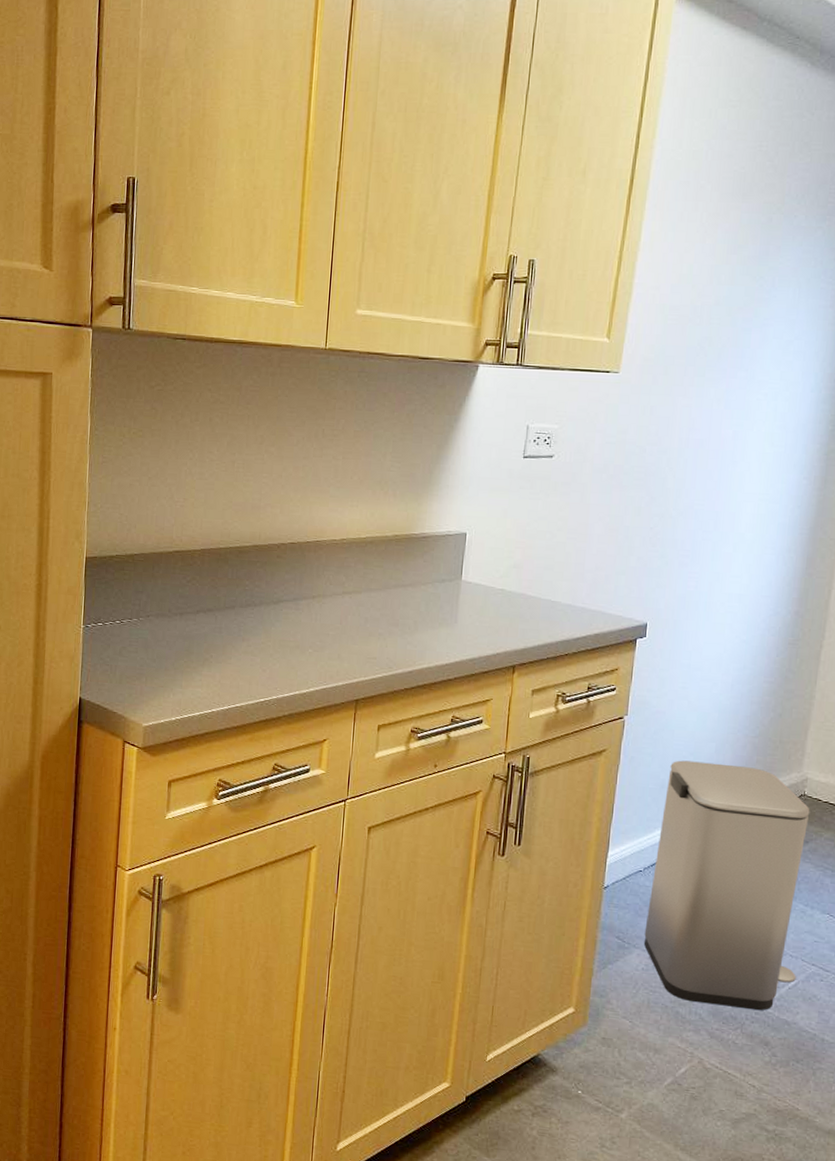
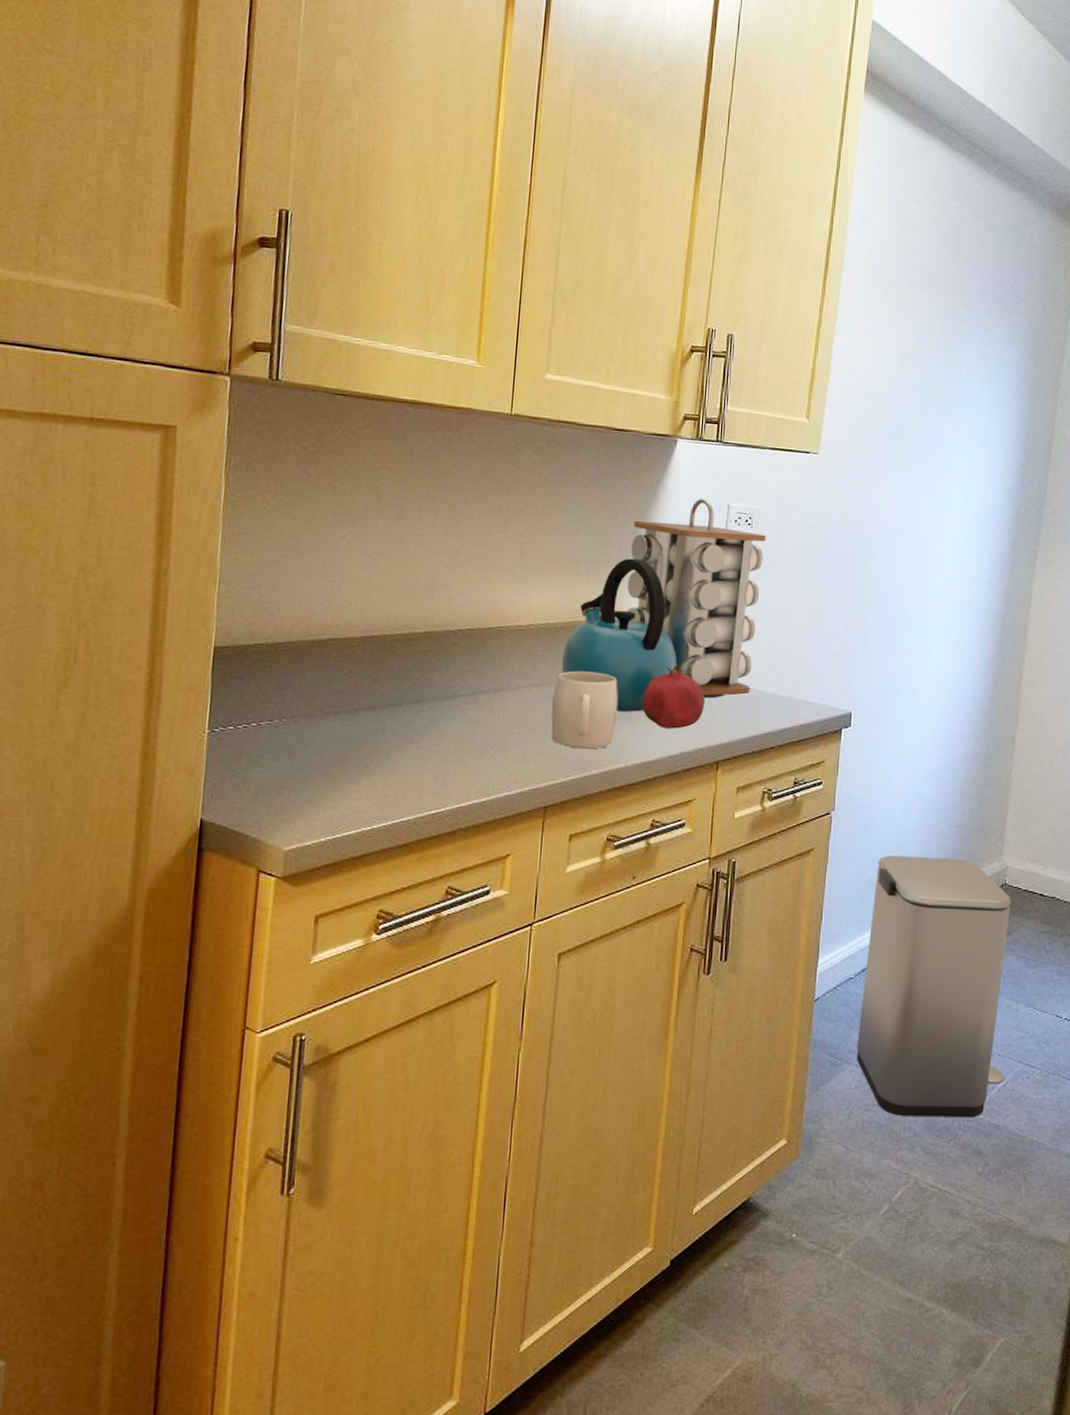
mug: none [362,580,423,651] -> present [551,671,619,749]
kettle: none [370,478,477,619] -> present [561,558,678,712]
spice rack: none [430,419,564,608] -> present [626,498,766,698]
fruit: none [443,577,503,635] -> present [641,665,705,729]

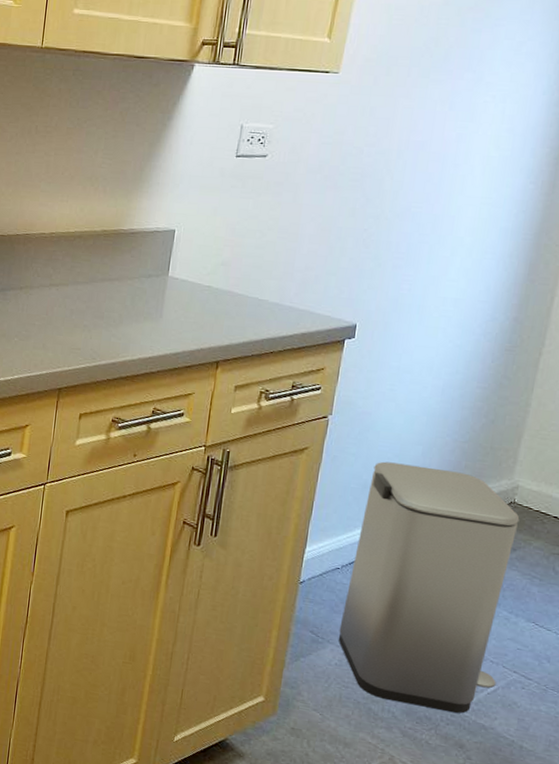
mug: present [551,671,619,749] -> none [67,274,128,343]
kettle: present [561,558,678,712] -> none [78,175,184,313]
spice rack: present [626,498,766,698] -> none [138,119,278,304]
fruit: present [641,665,705,729] -> none [149,273,209,330]

